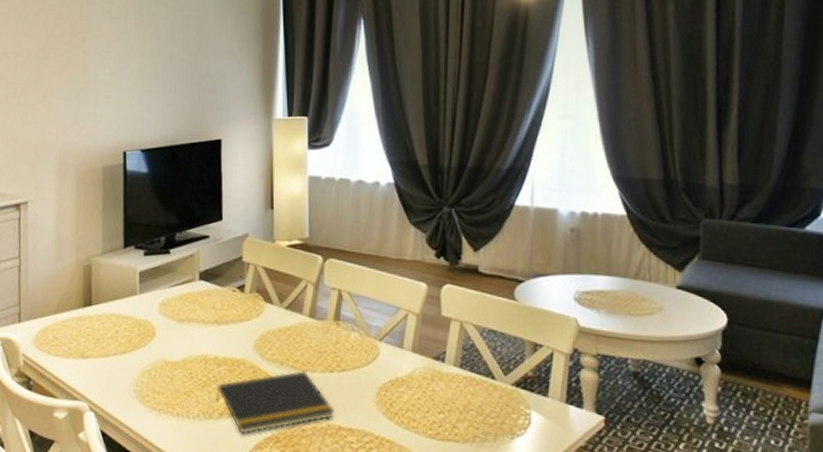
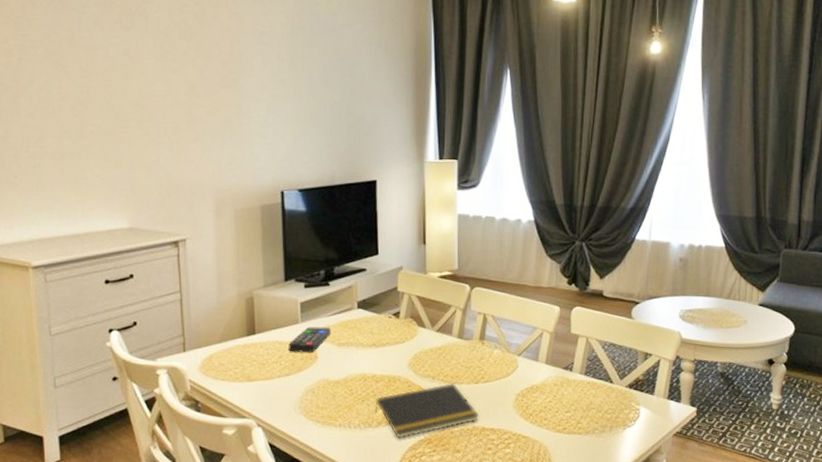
remote control: none [125,299,170,328] -> present [288,327,331,353]

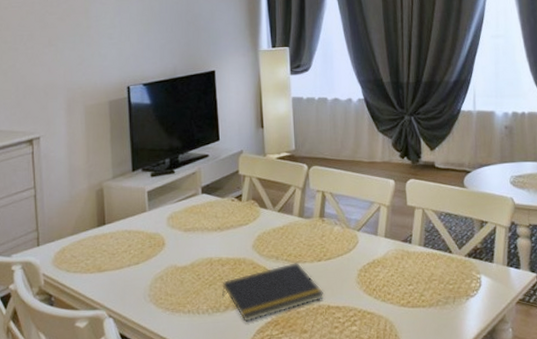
remote control: present [288,327,331,353] -> none [137,213,177,241]

